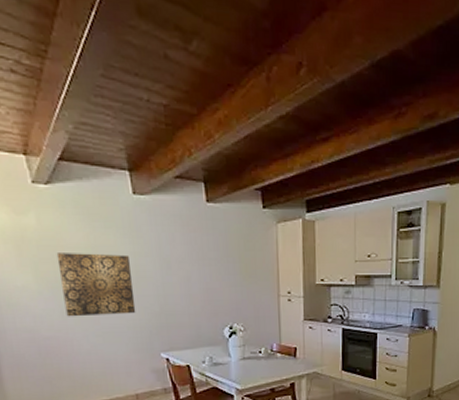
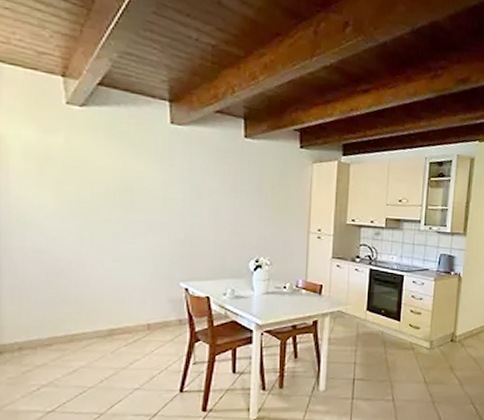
wall art: present [56,253,136,317] -> none [81,174,160,241]

